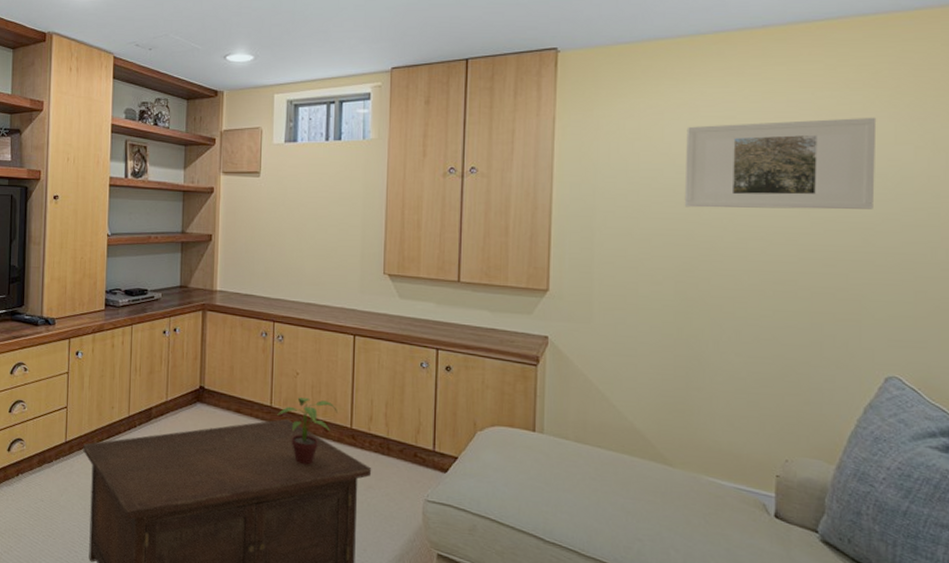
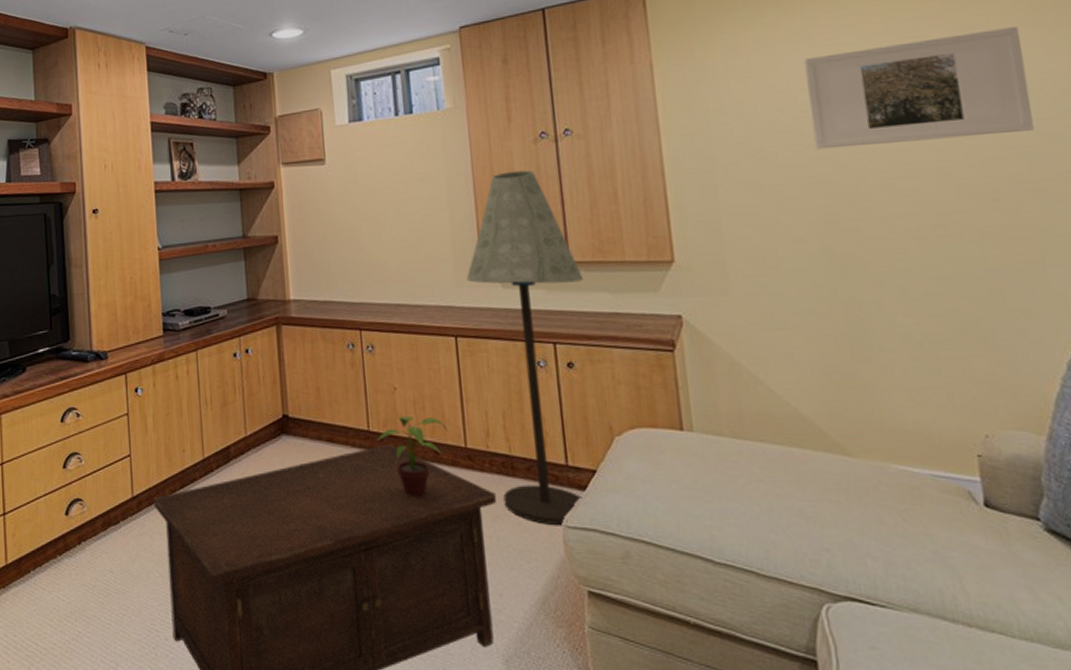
floor lamp: none [370,199,470,500] -> present [466,170,584,526]

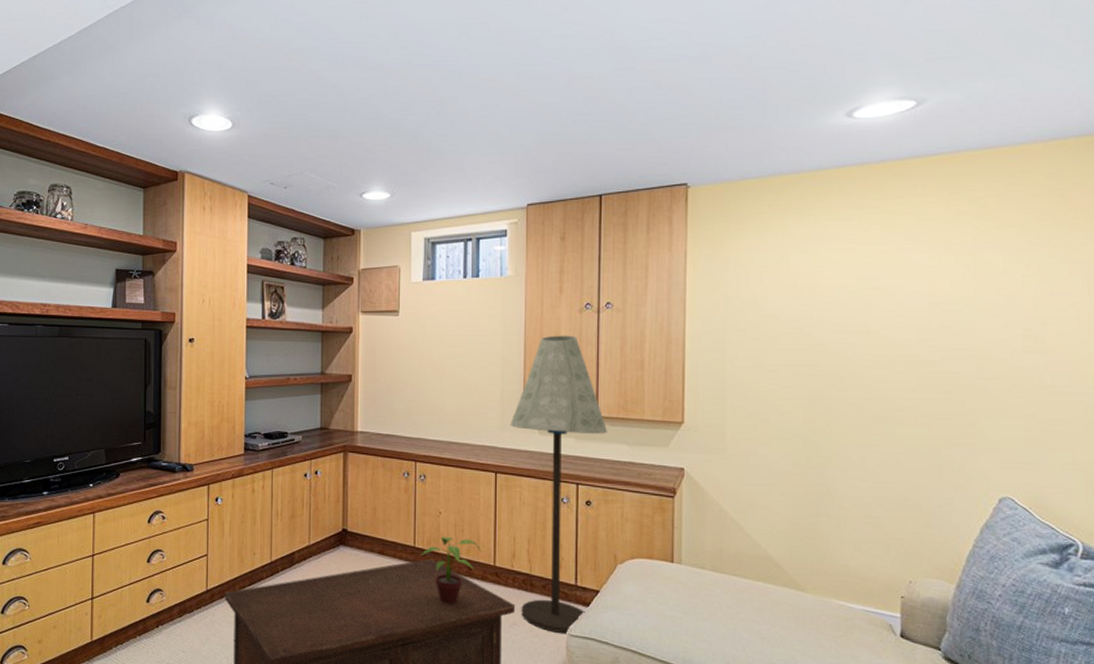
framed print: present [803,26,1034,150] -> none [810,248,987,339]

